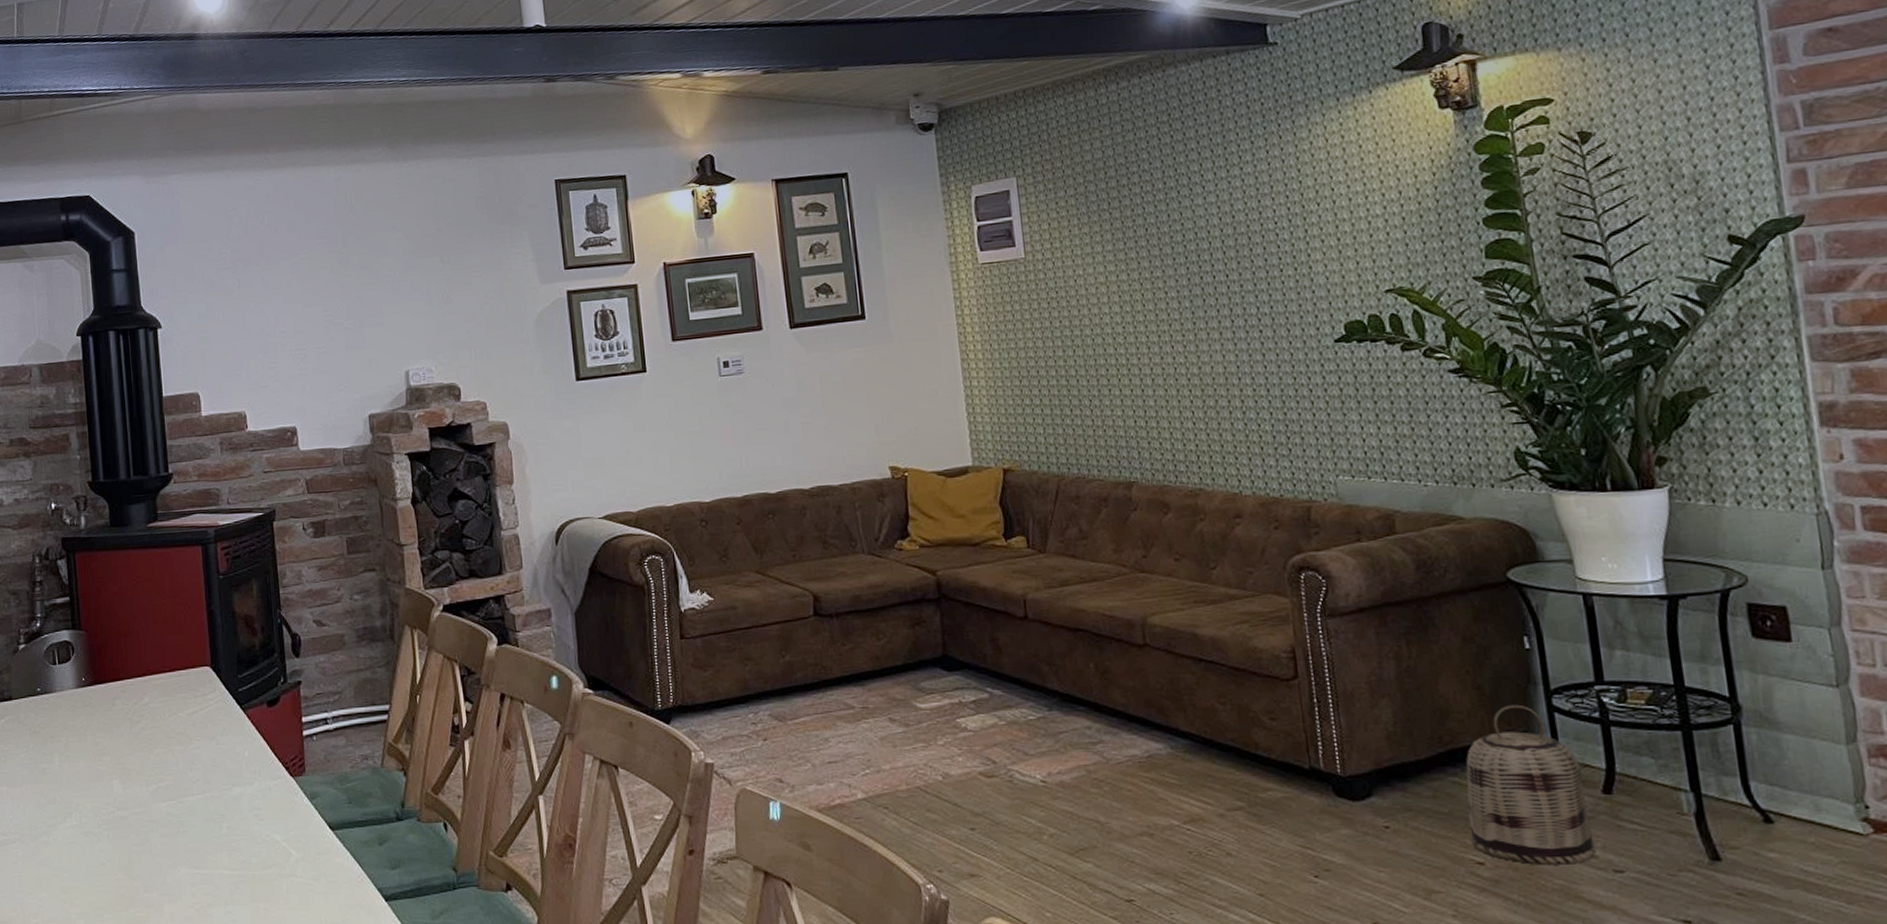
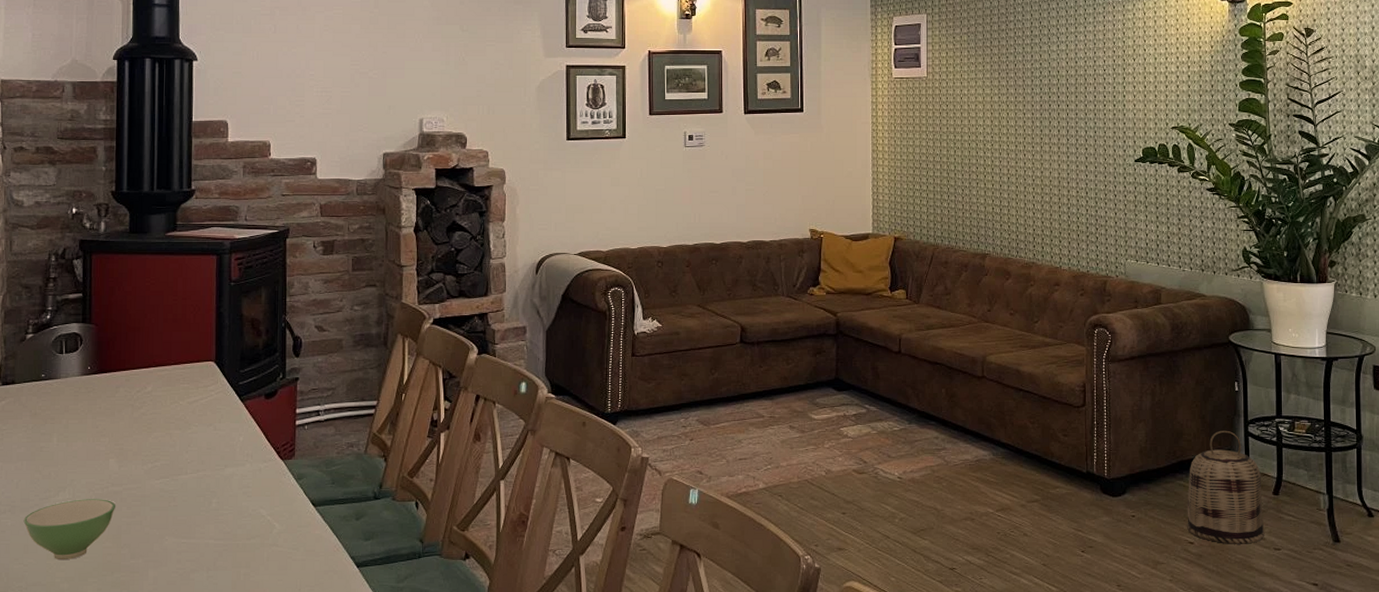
bowl: none [33,825,125,894] -> present [23,499,116,560]

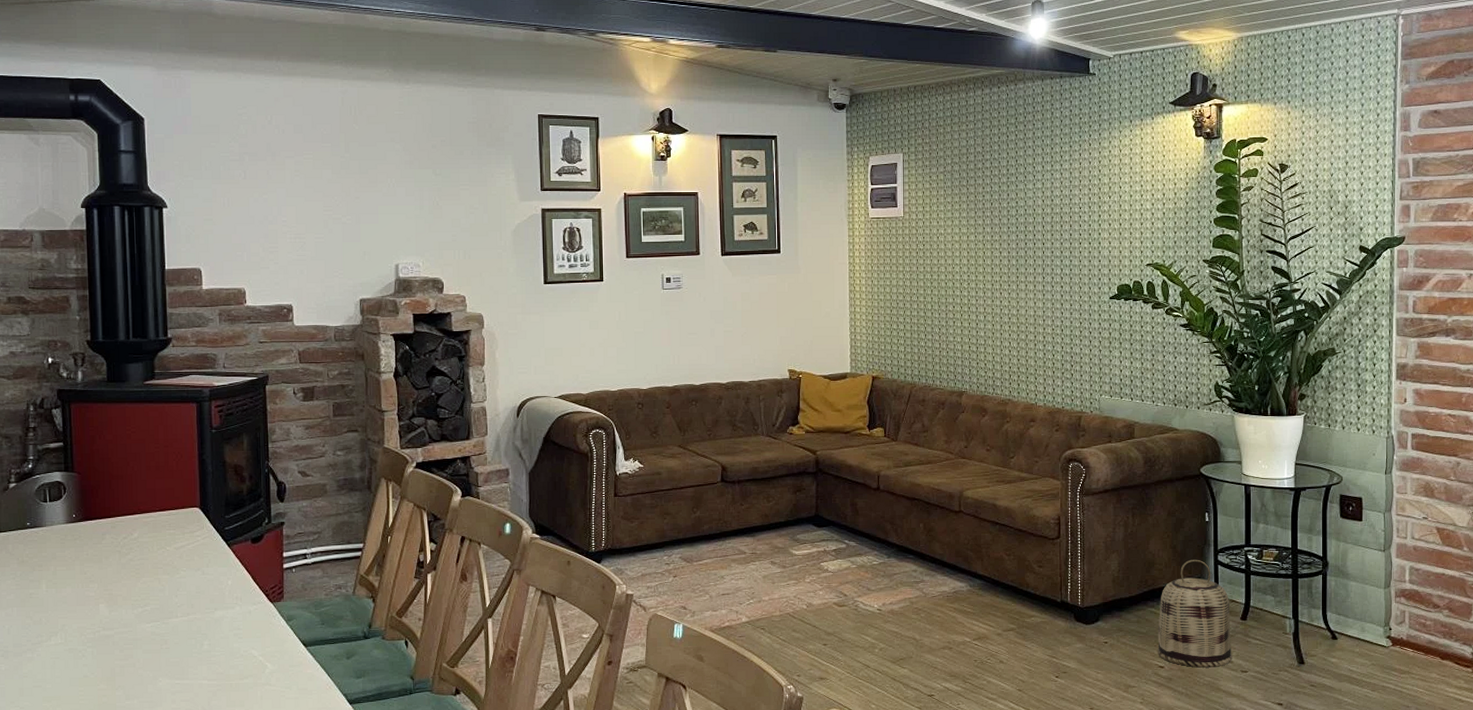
bowl: present [23,499,116,560] -> none [17,643,109,703]

